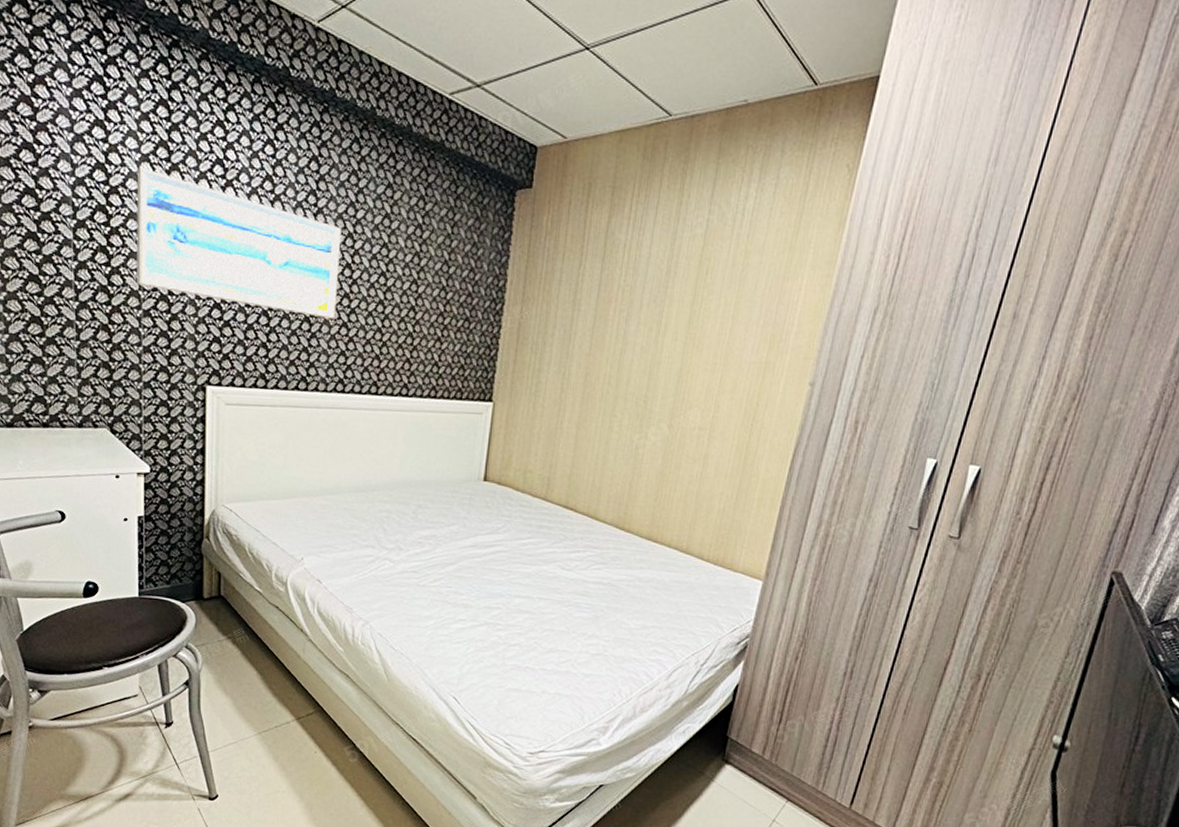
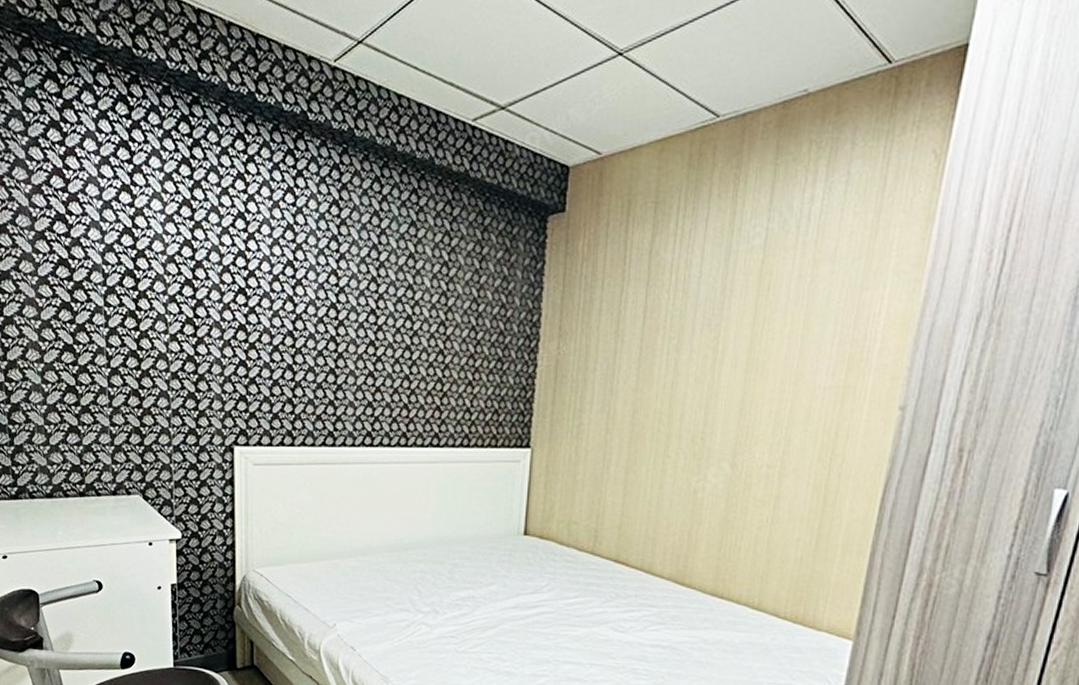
wall art: present [136,166,342,319] -> none [162,227,365,369]

